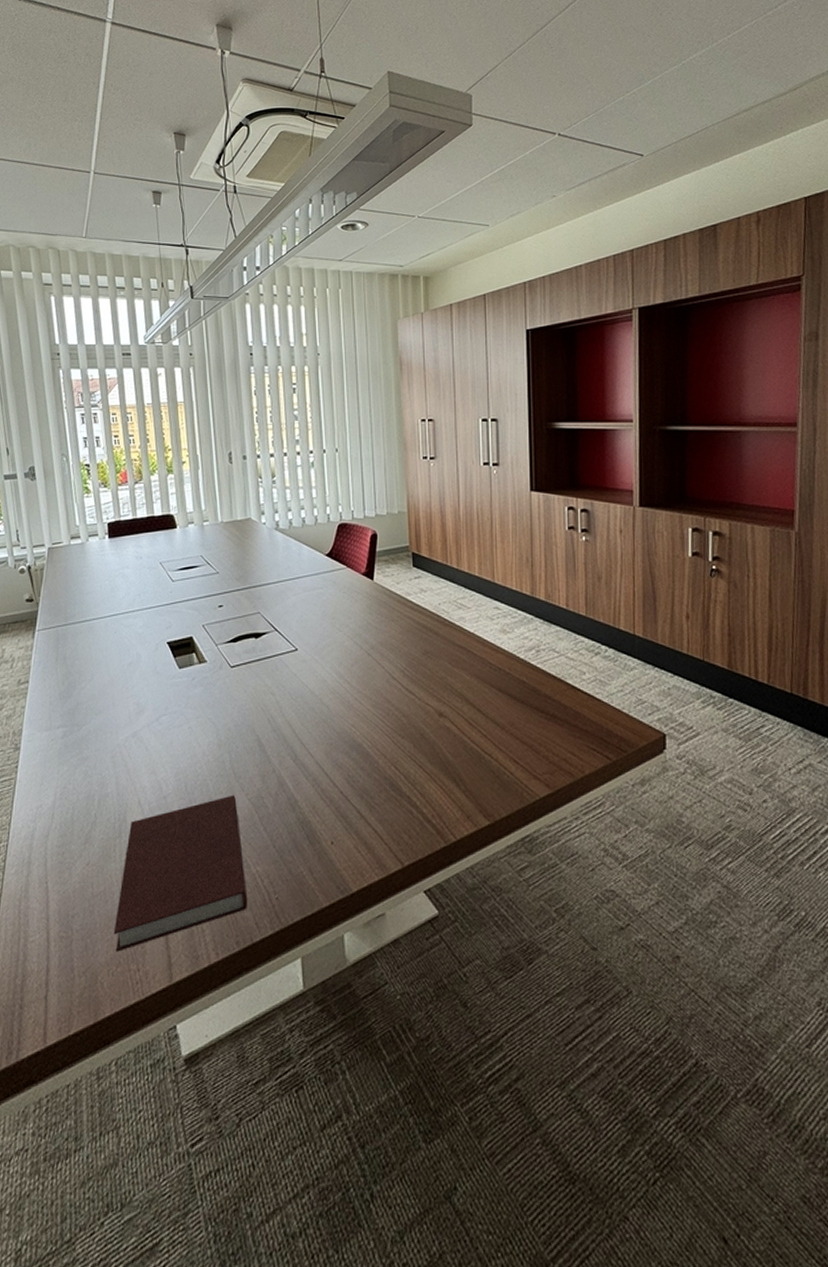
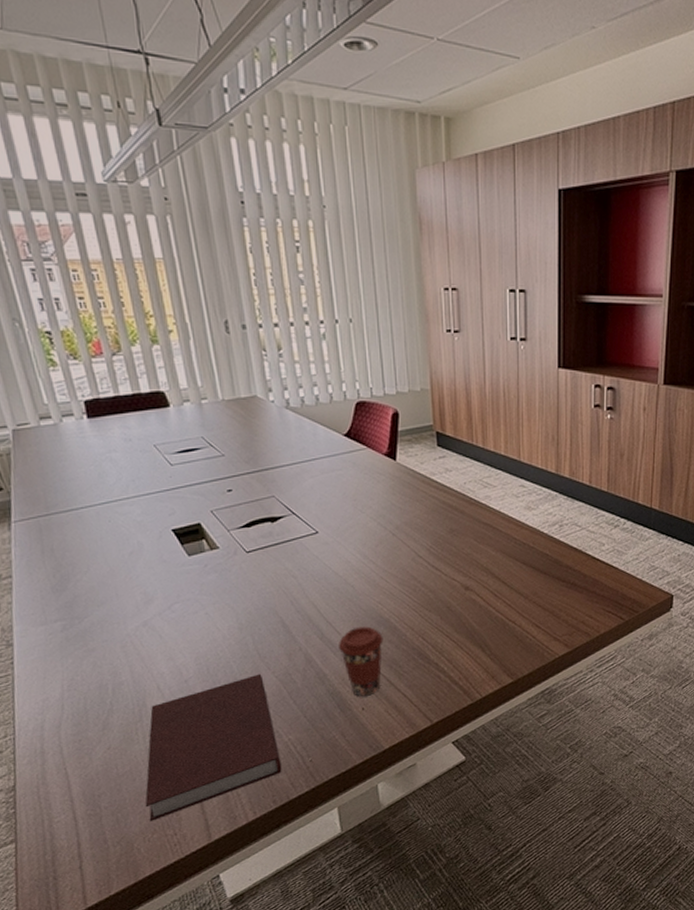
coffee cup: none [310,750,355,828] -> present [337,626,383,696]

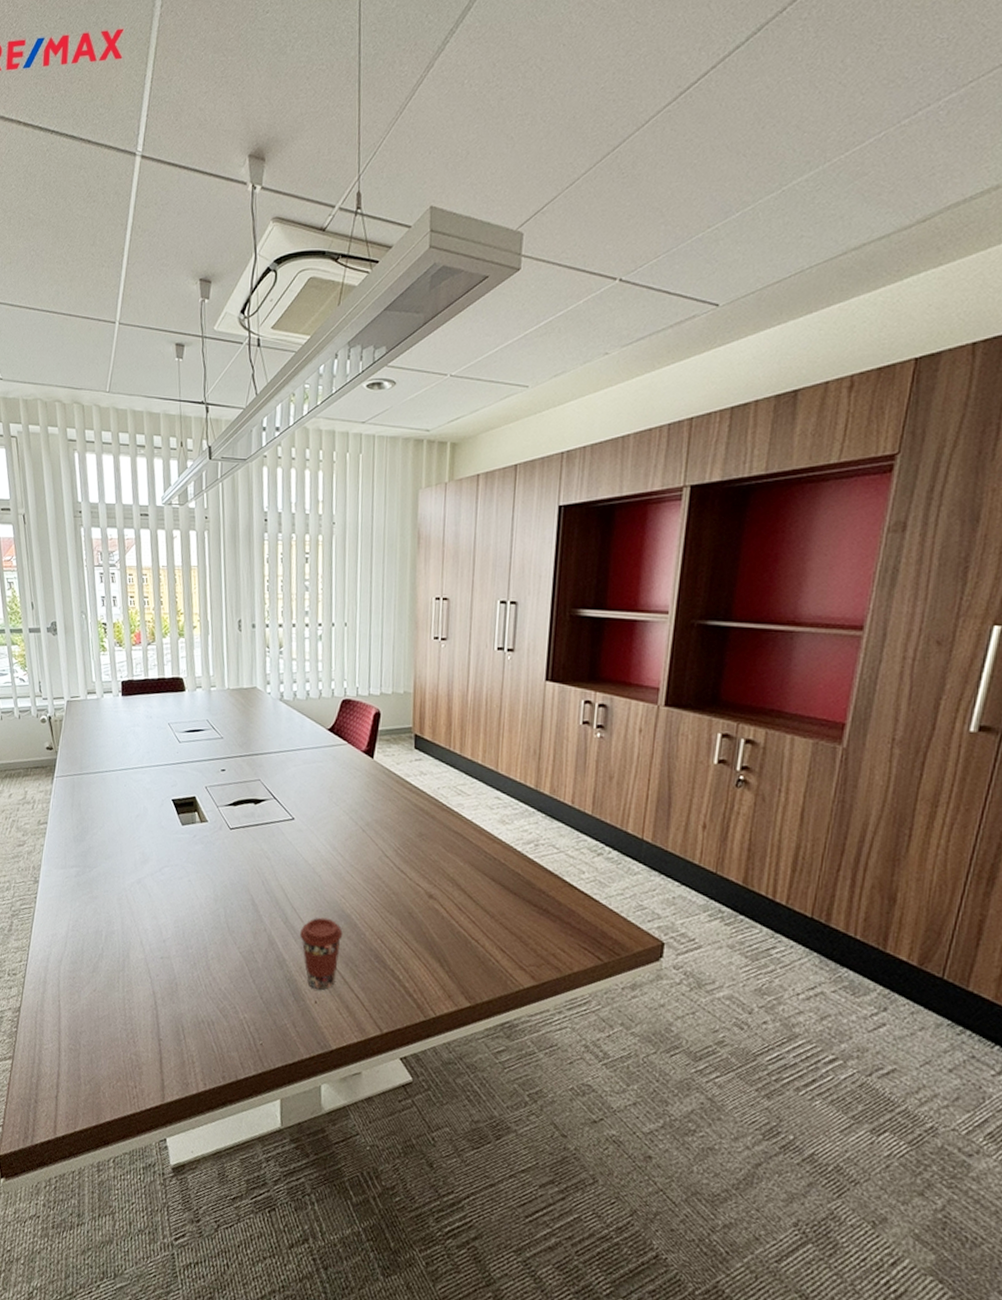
notebook: present [145,674,282,821] -> none [115,946,235,1069]

